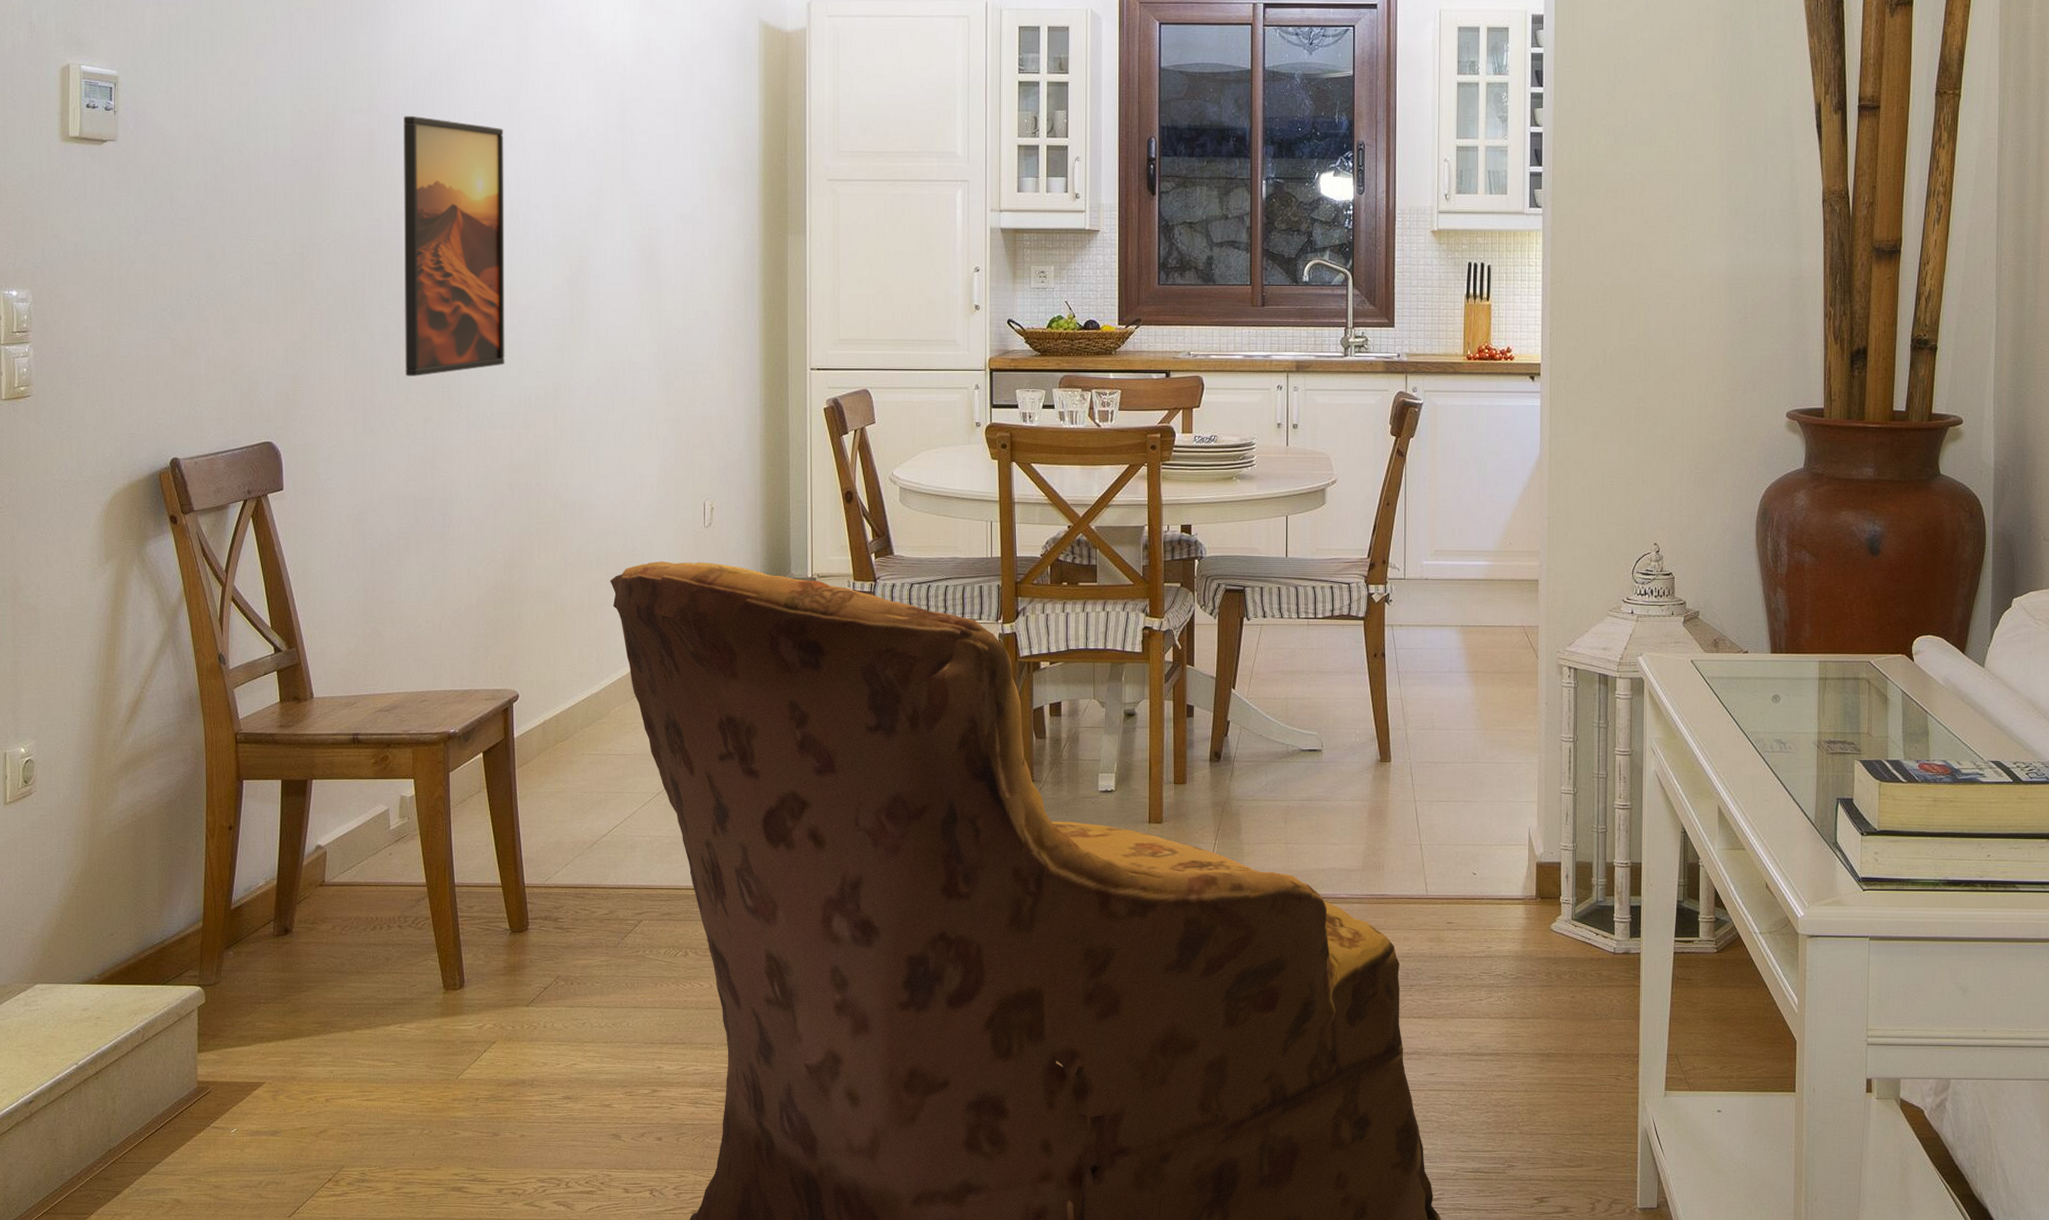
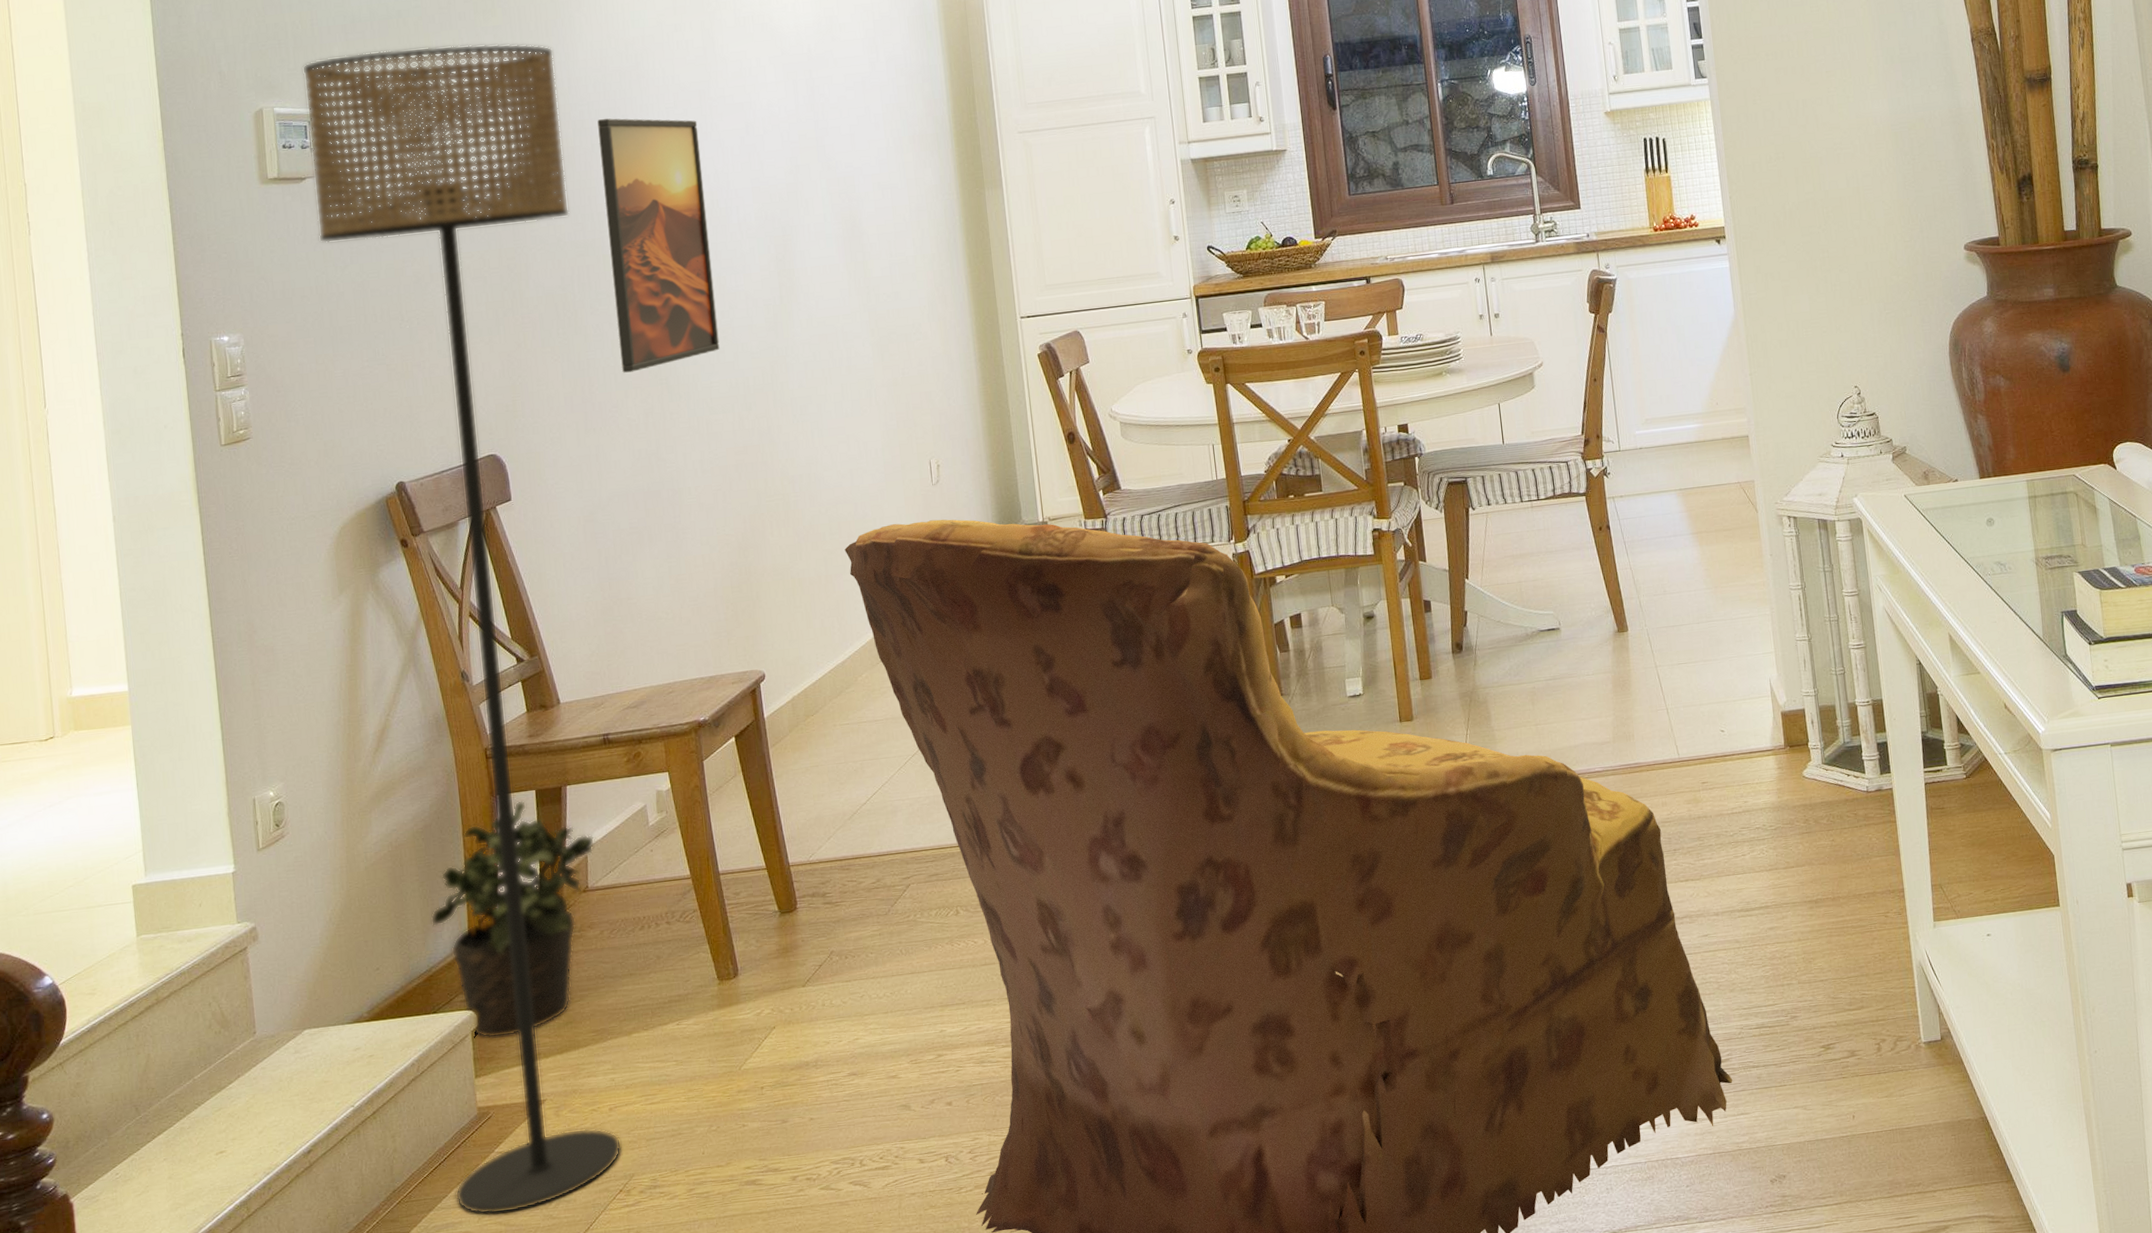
floor lamp: none [112,19,367,1187] -> present [302,43,622,1215]
potted plant: none [167,788,335,1017] -> present [430,800,595,1039]

